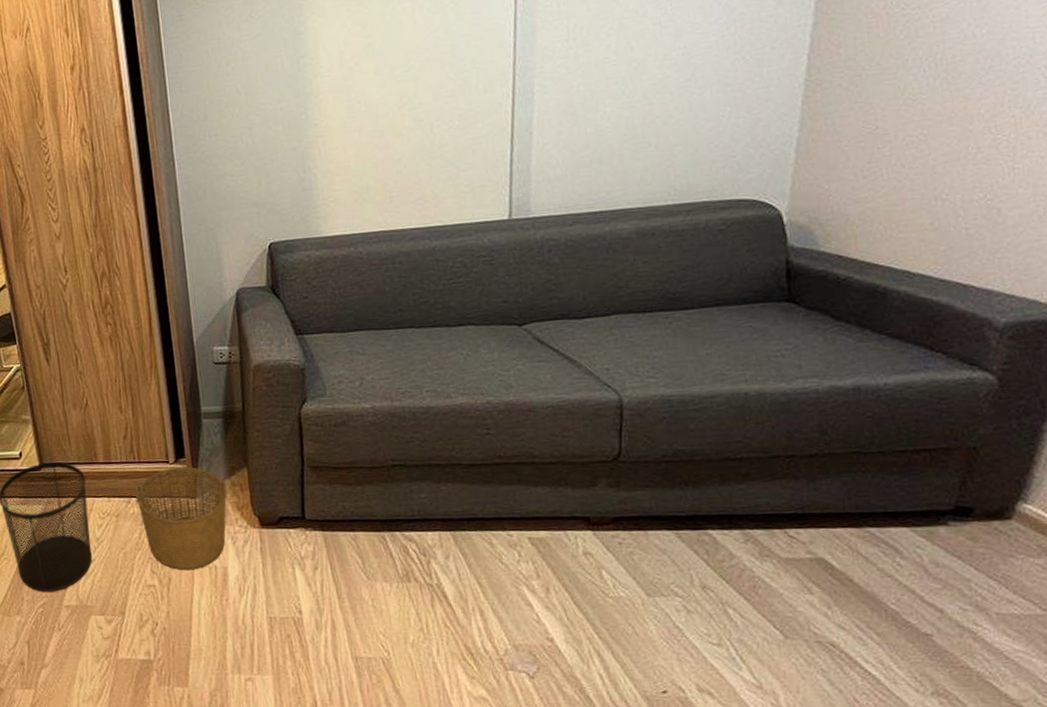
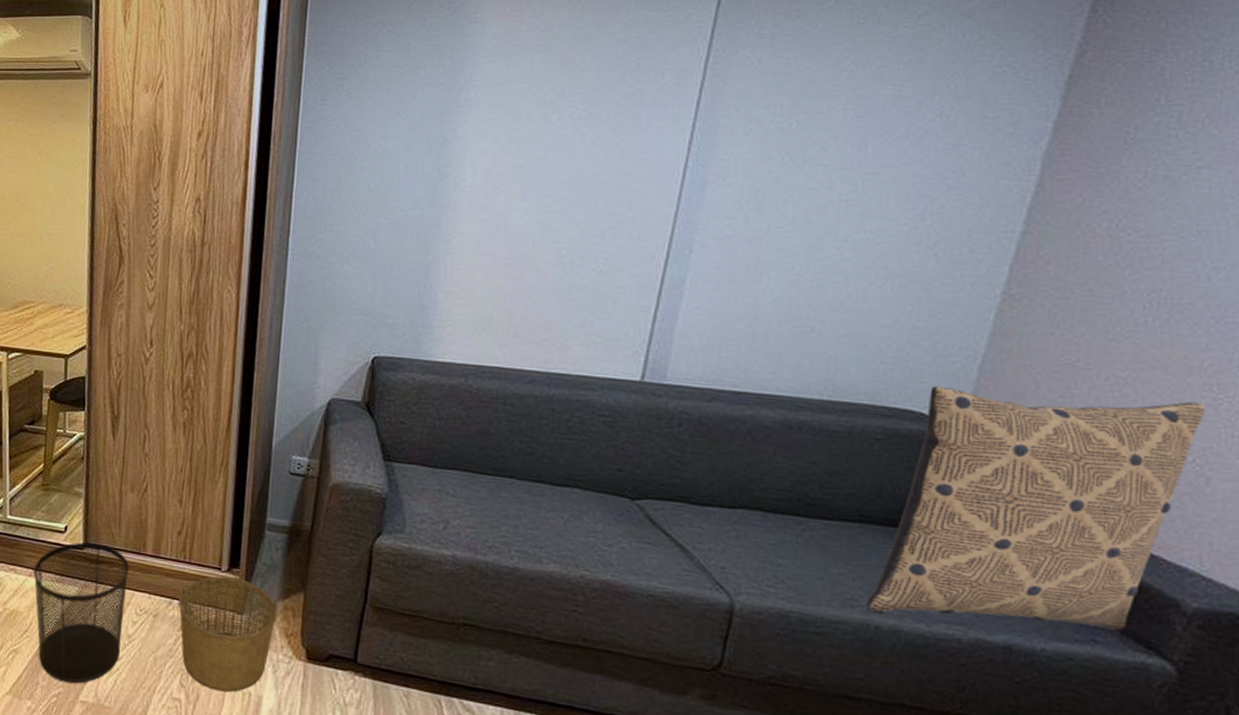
pillow: none [734,145,989,381] -> present [866,385,1206,631]

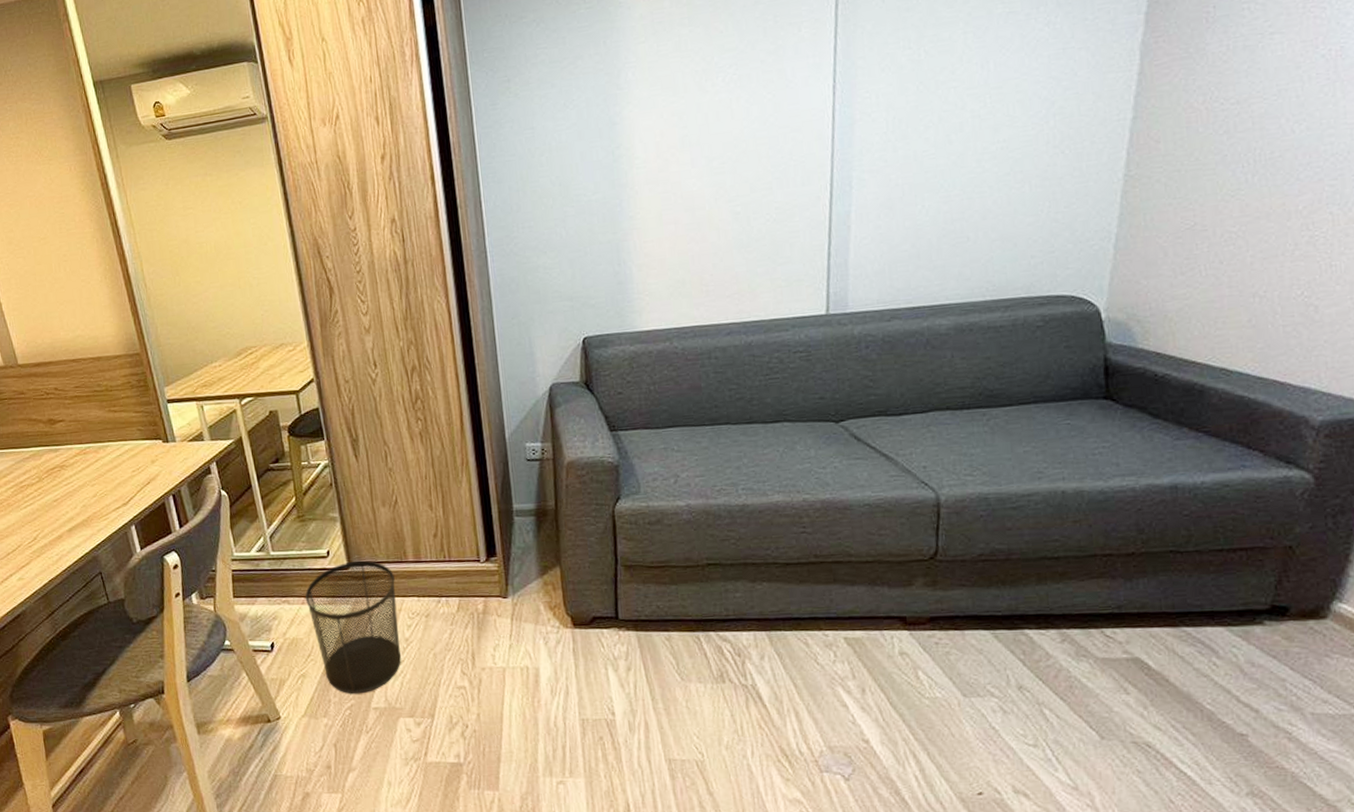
basket: present [178,576,279,692] -> none [445,566,539,672]
pillow: present [866,385,1206,631] -> none [1051,242,1306,479]

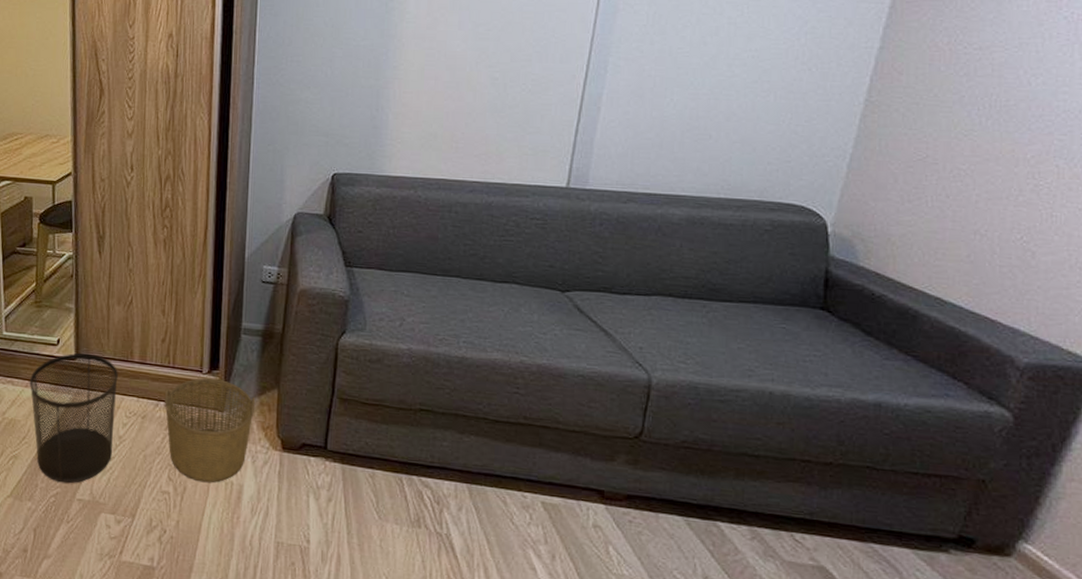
basket: none [445,566,539,672] -> present [164,378,256,483]

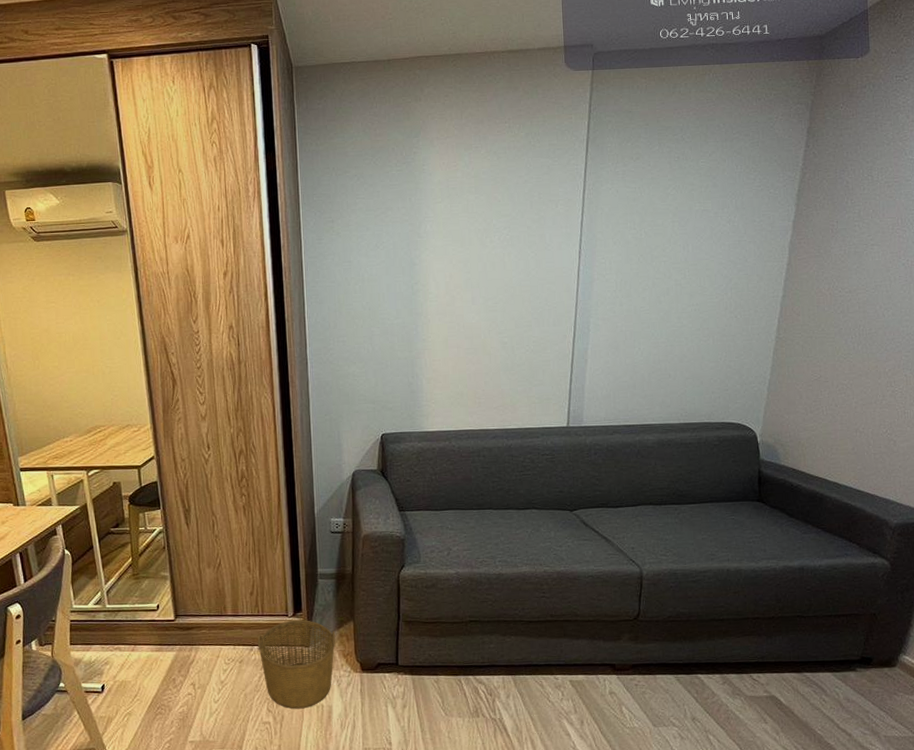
waste bin: present [30,353,118,483] -> none [135,613,216,730]

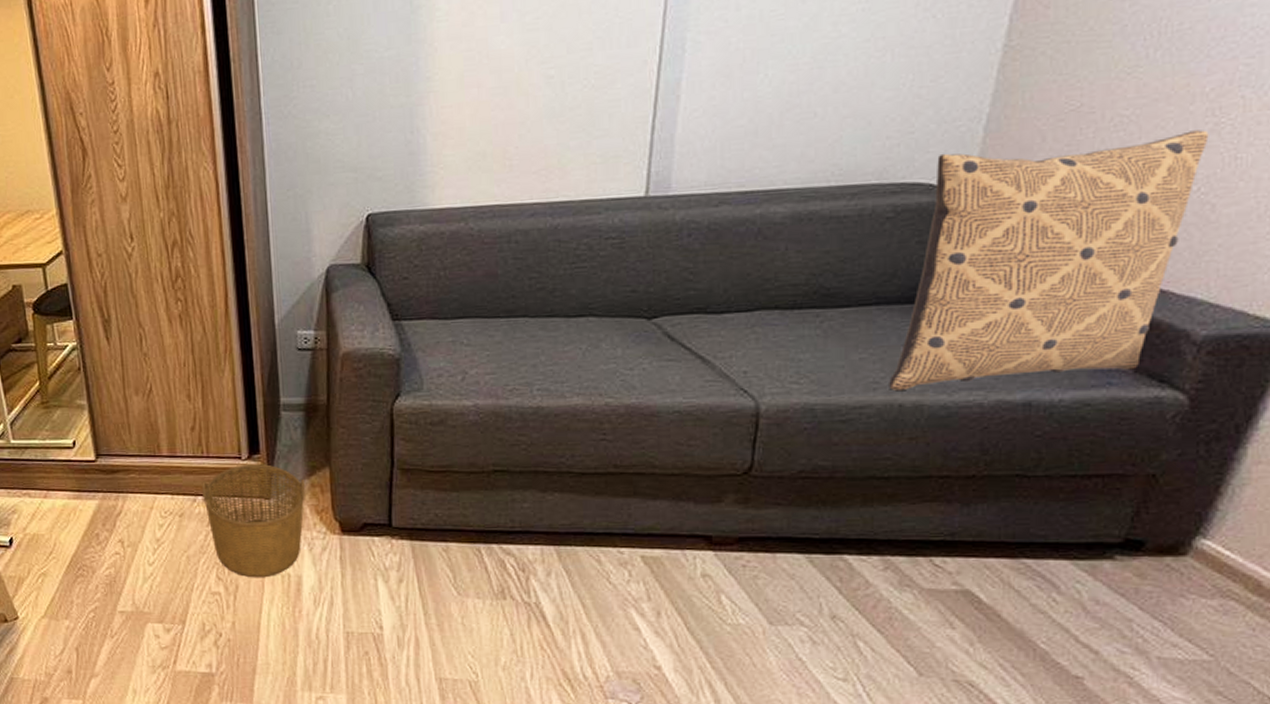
pillow: none [720,395,890,560] -> present [889,130,1209,390]

